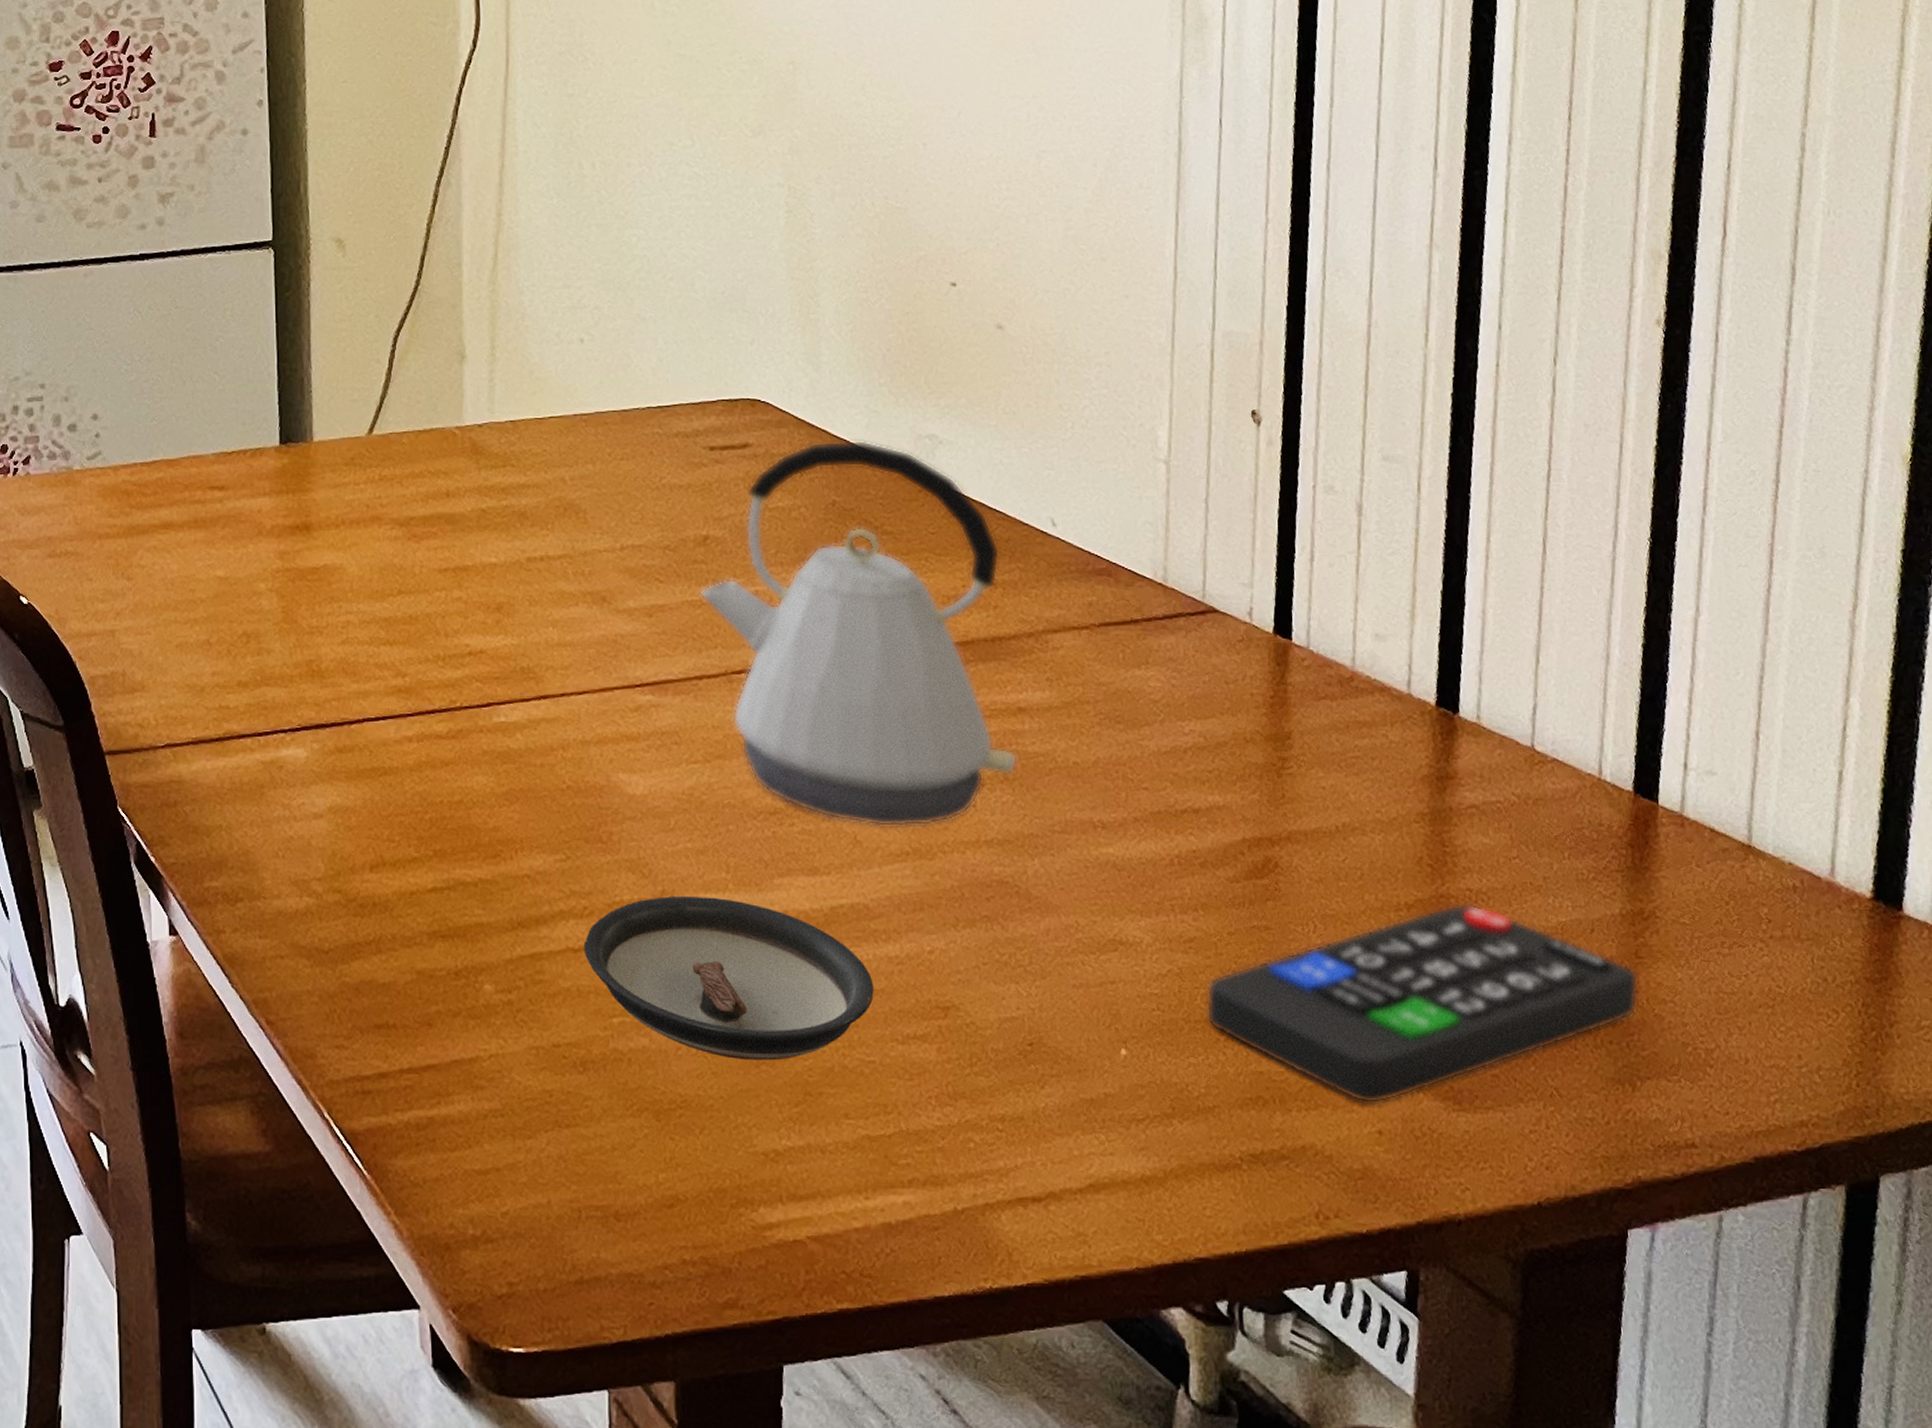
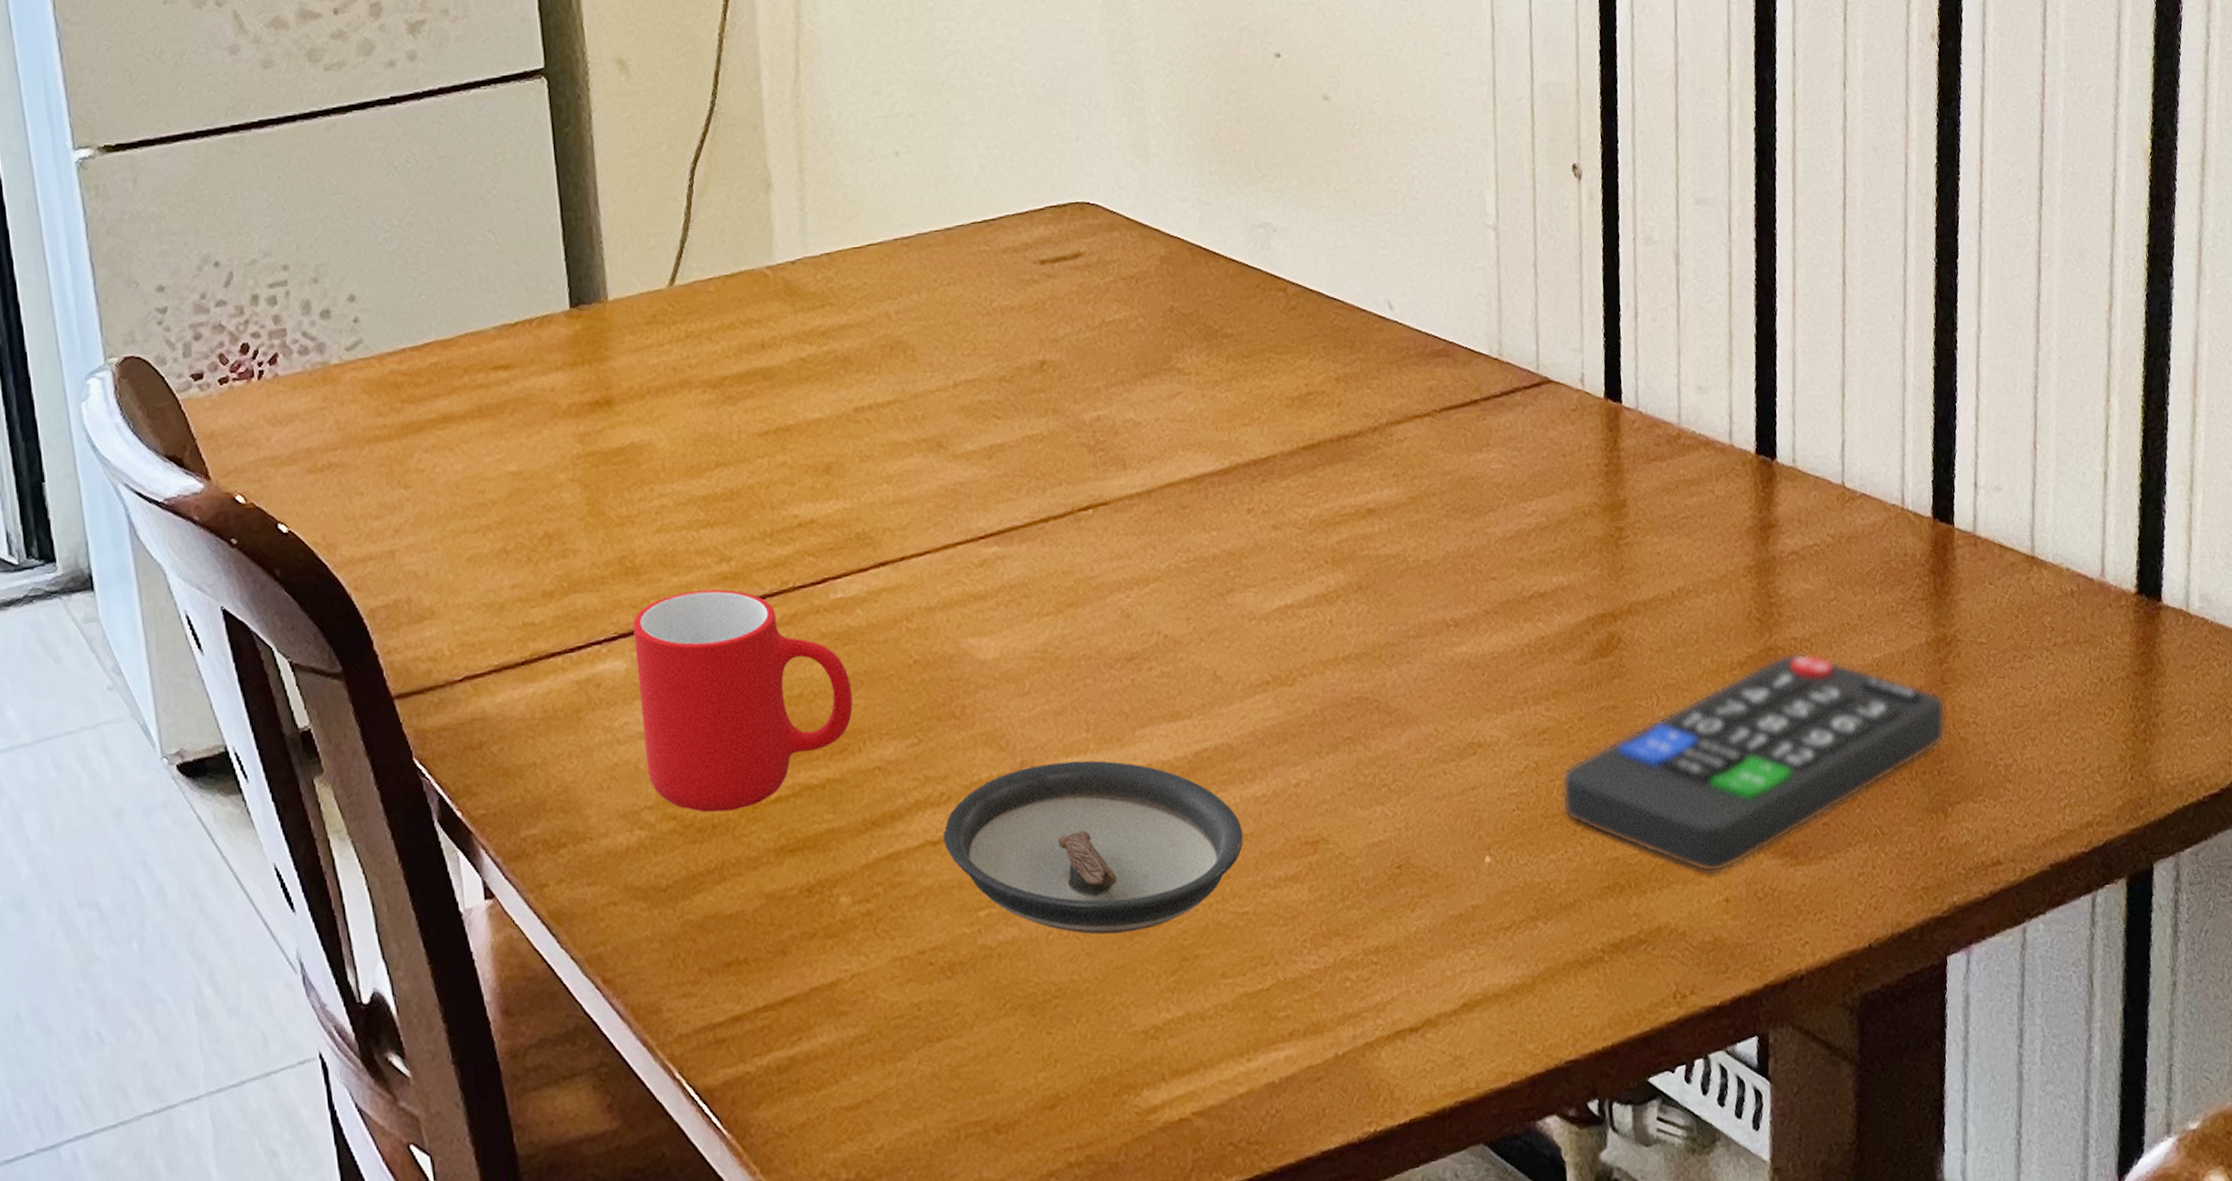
cup: none [315,698,509,893] -> present [633,589,853,813]
kettle: present [700,440,1018,827] -> none [1040,235,1370,658]

